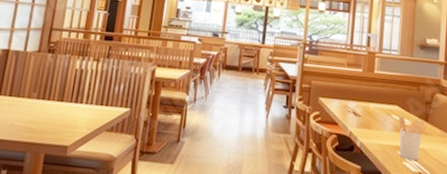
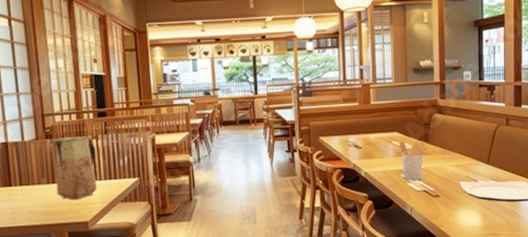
vase: none [43,54,95,121] -> present [52,136,97,200]

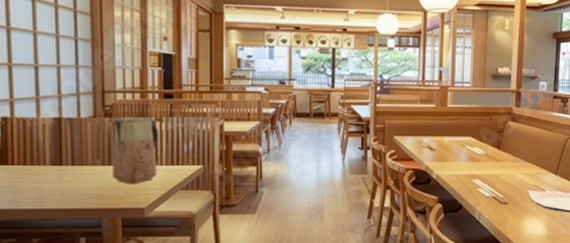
utensil holder: present [399,140,427,181] -> none [472,146,500,186]

